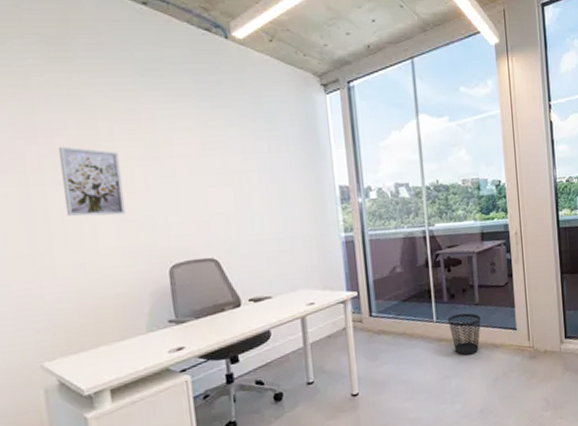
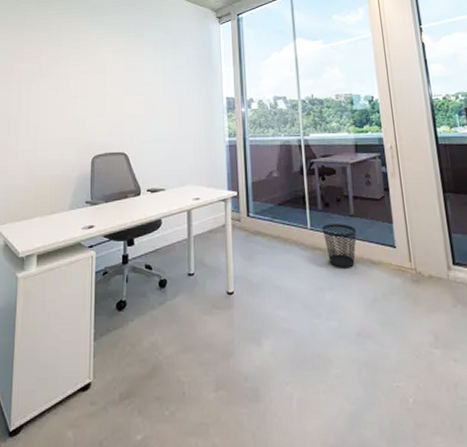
wall art: present [58,146,126,217] -> none [31,64,70,115]

